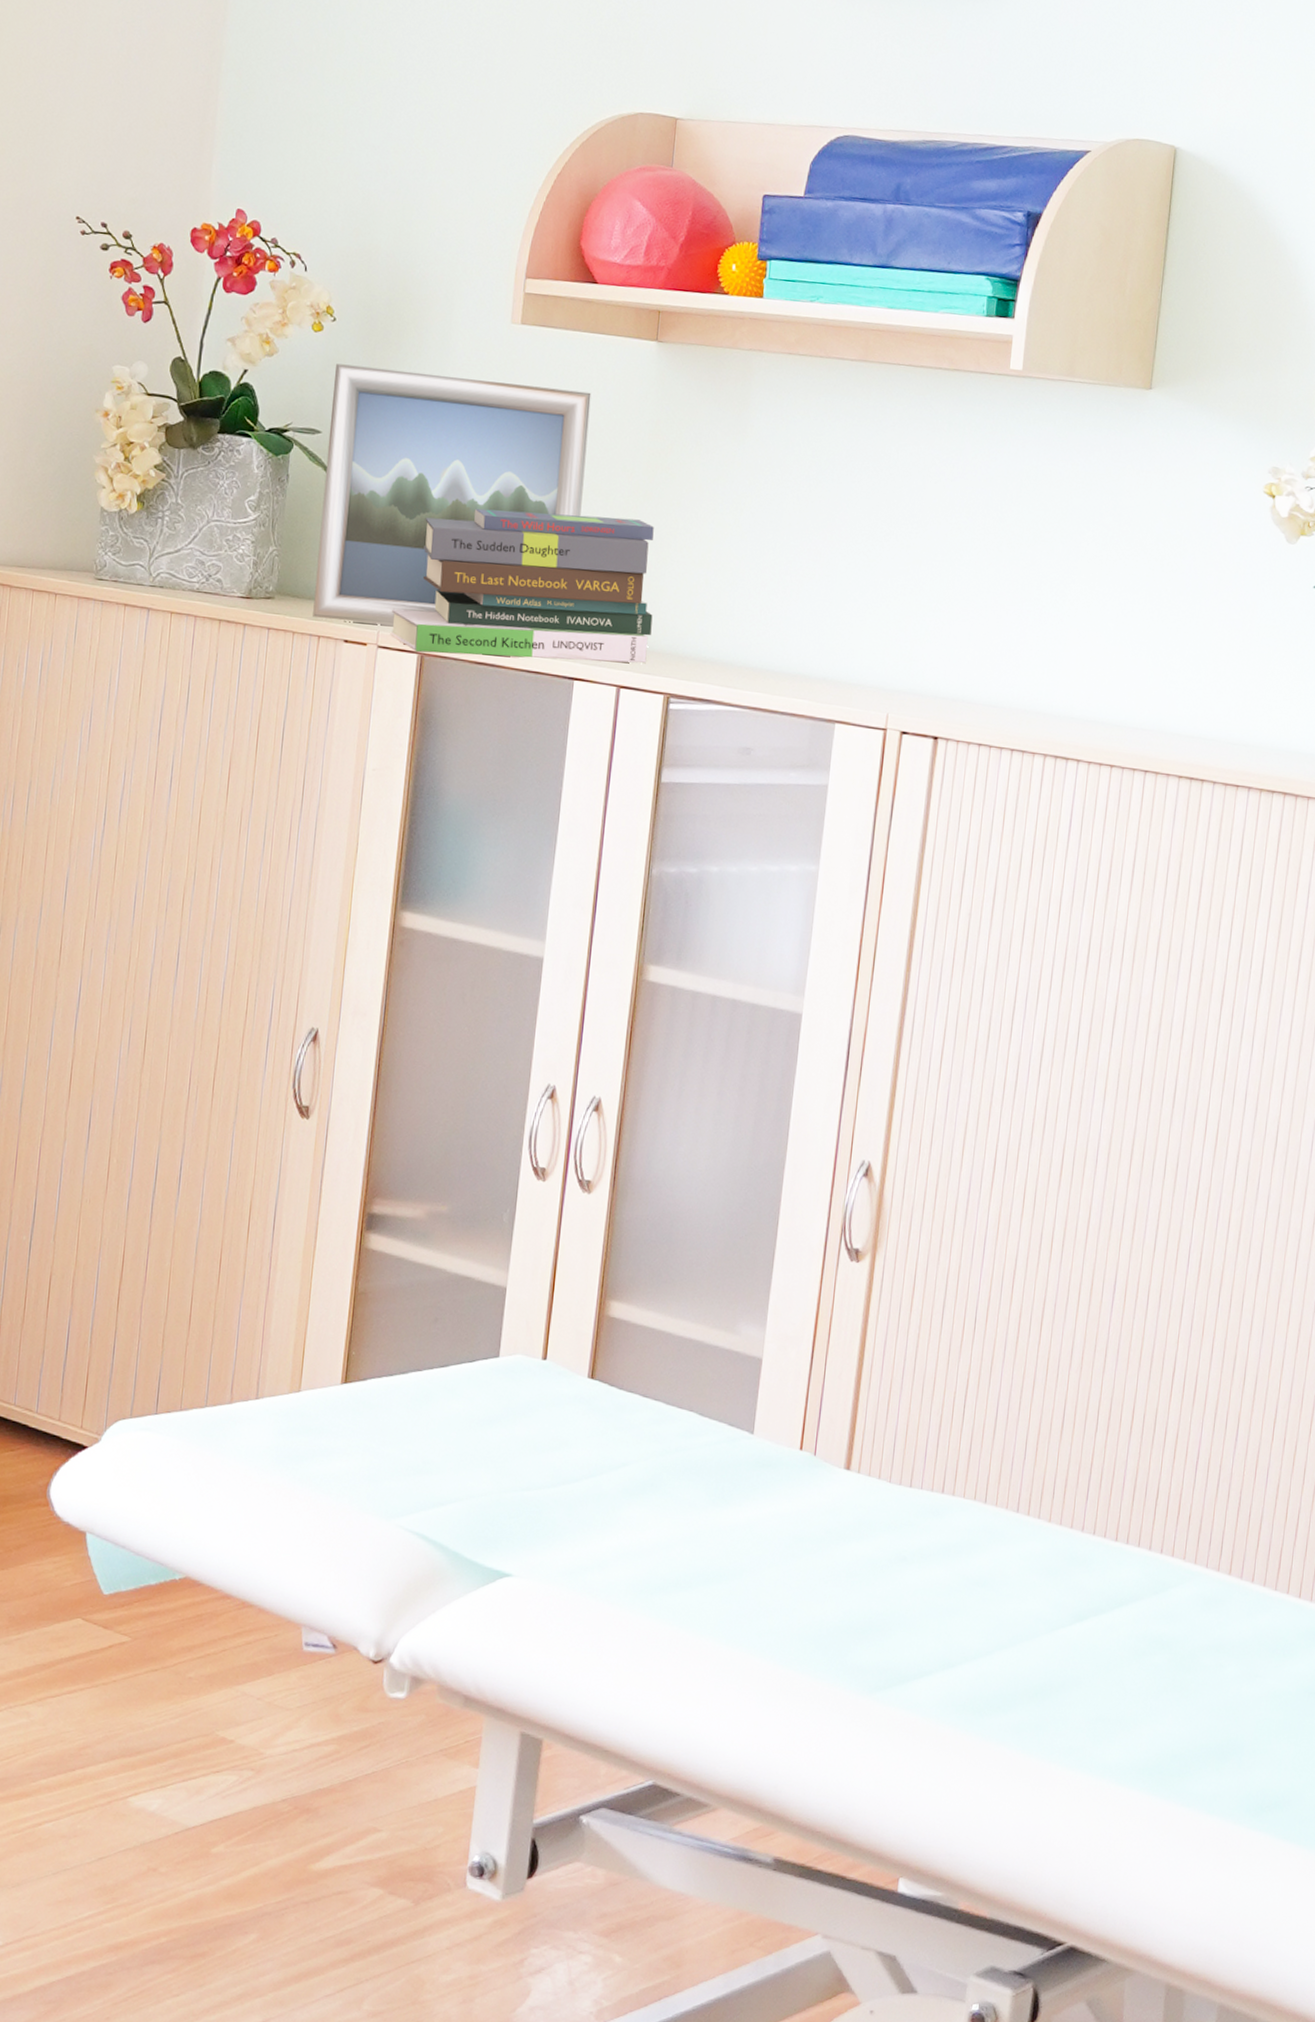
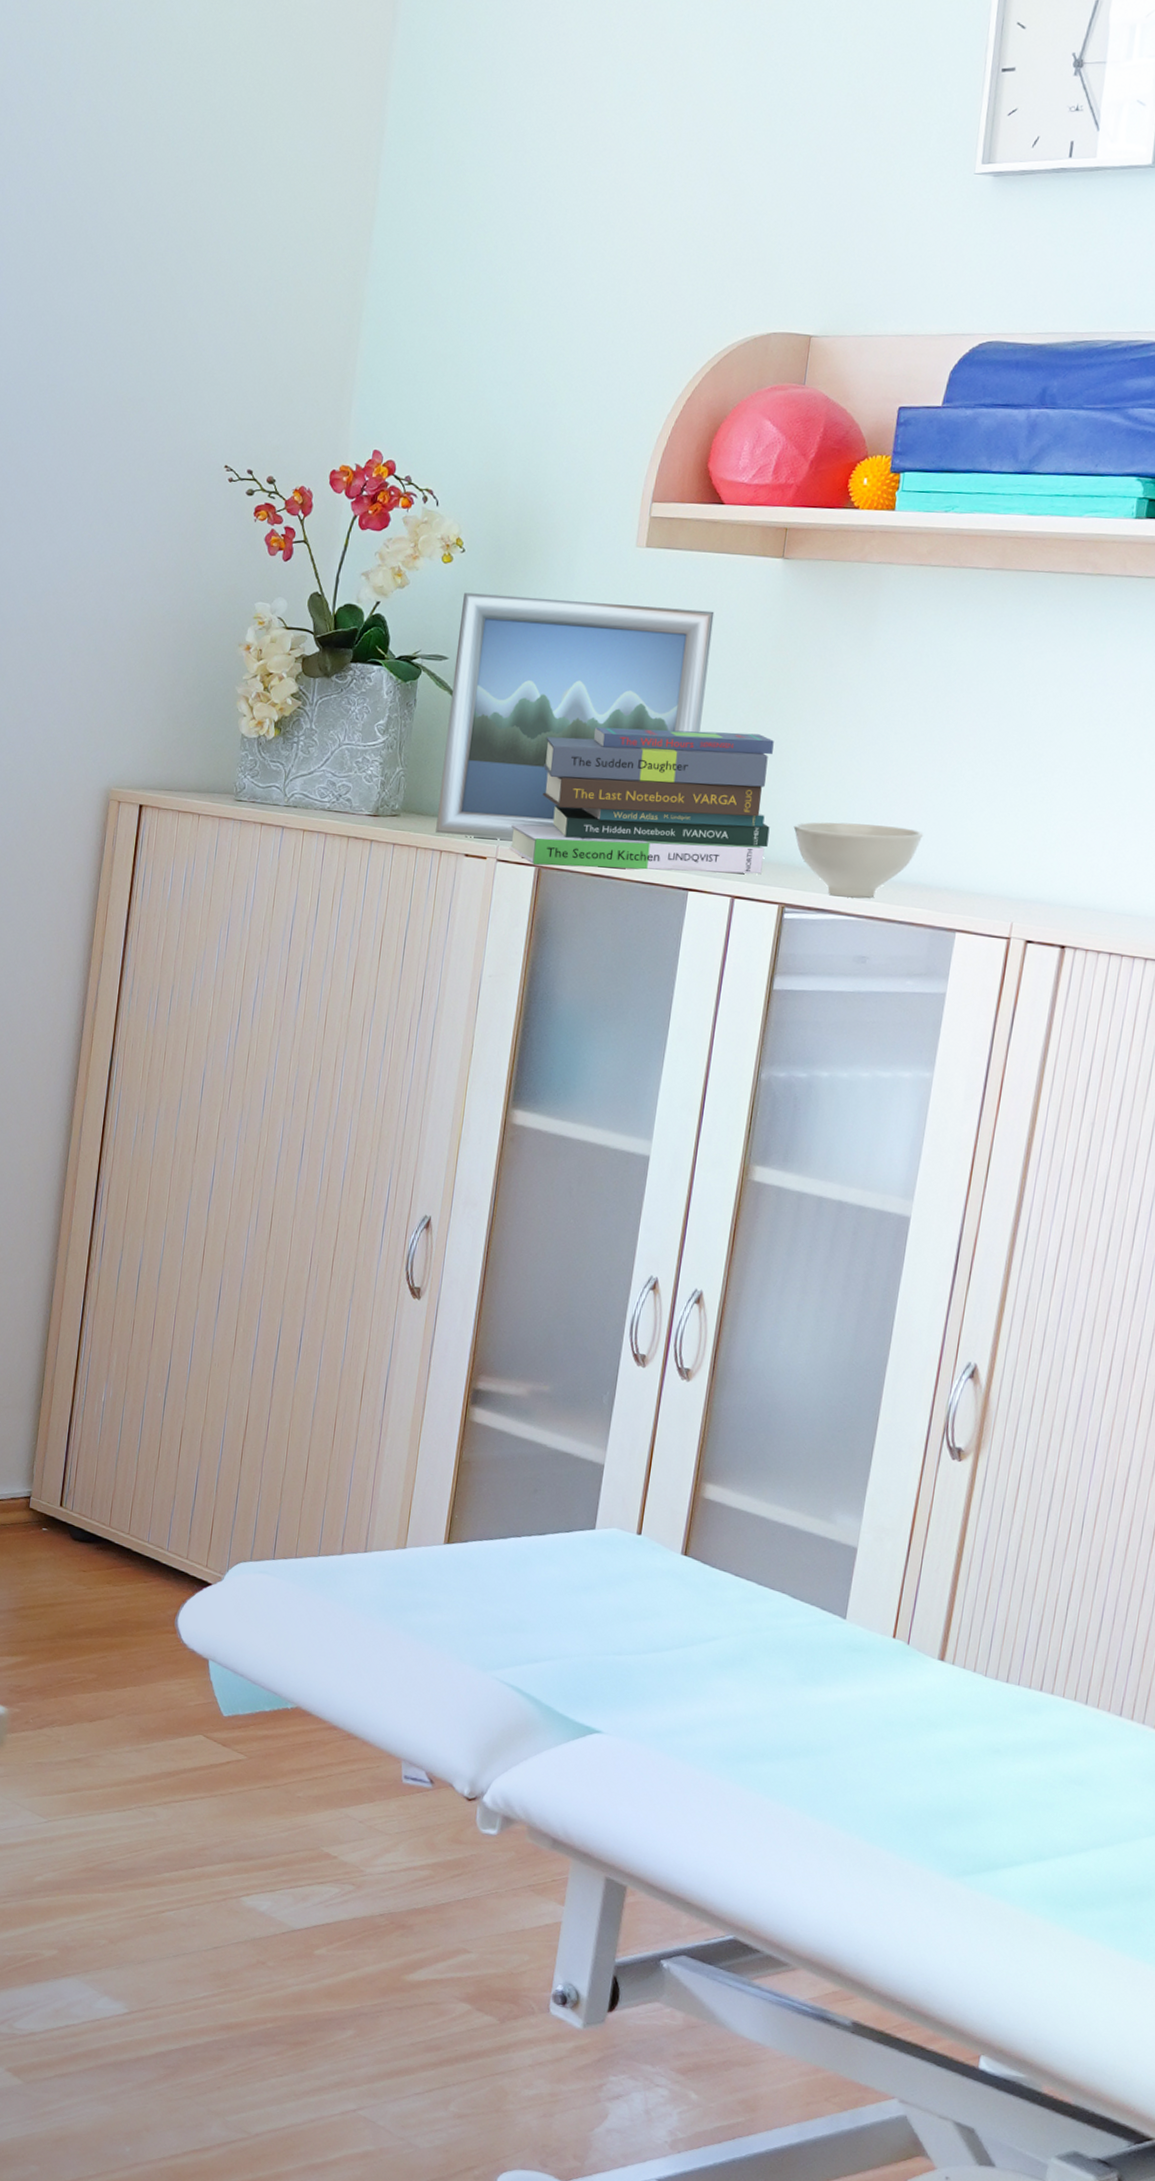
bowl: none [676,610,801,689] -> present [793,822,924,899]

